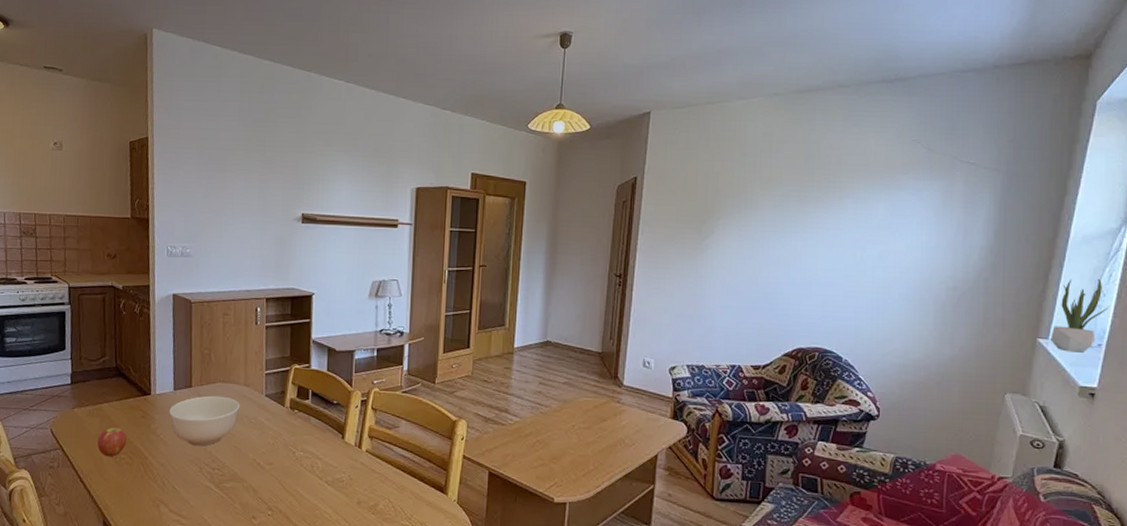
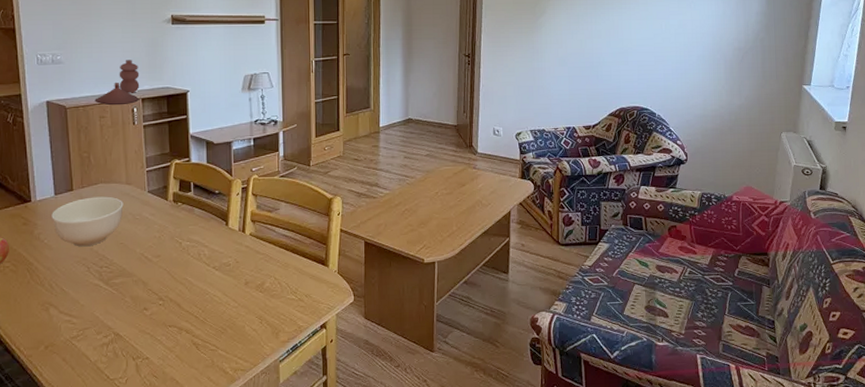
decorative vase: none [219,257,266,303] -> present [95,60,140,105]
potted plant: present [1051,278,1109,354] -> none [812,33,853,95]

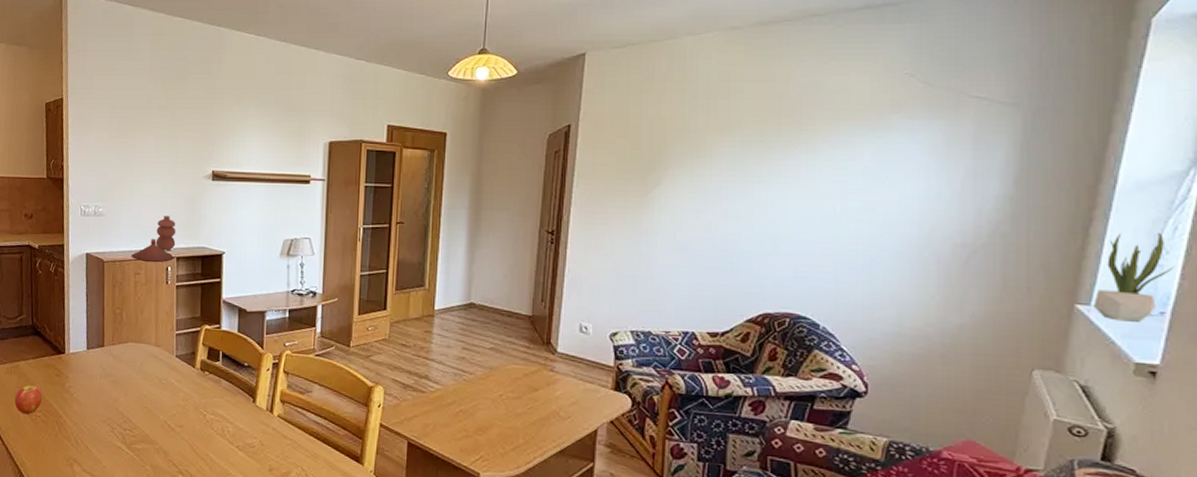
bowl: present [51,196,124,247] -> none [82,355,151,407]
potted plant: none [812,33,853,95] -> present [1094,232,1174,324]

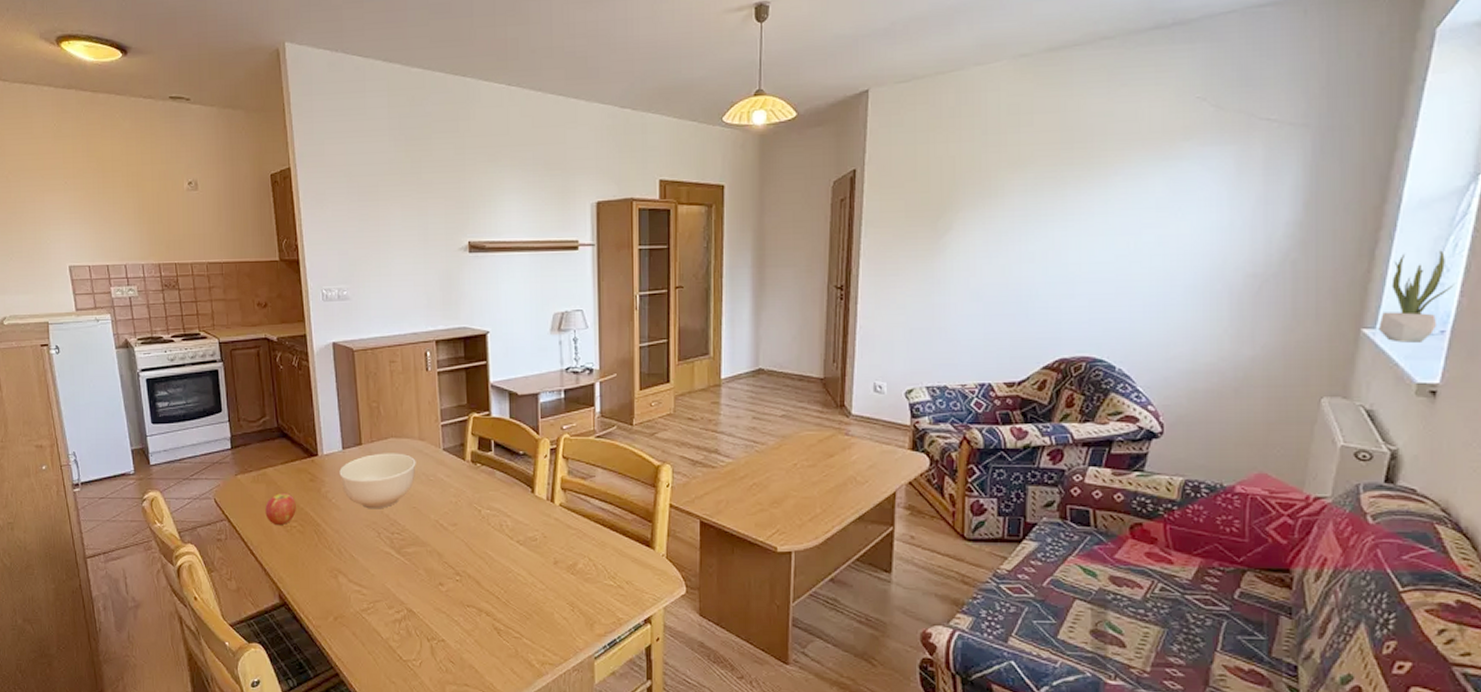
bowl: none [82,355,151,407] -> present [339,453,416,509]
decorative vase: present [131,216,176,262] -> none [384,295,433,347]

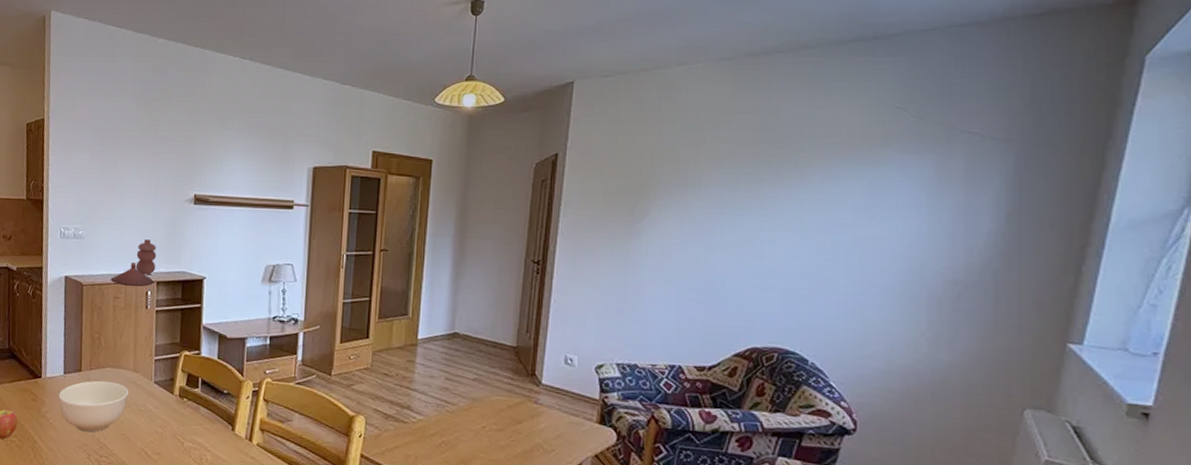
decorative vase: none [384,295,433,347] -> present [110,239,157,286]
potted plant: present [1379,250,1454,344] -> none [1086,271,1168,364]

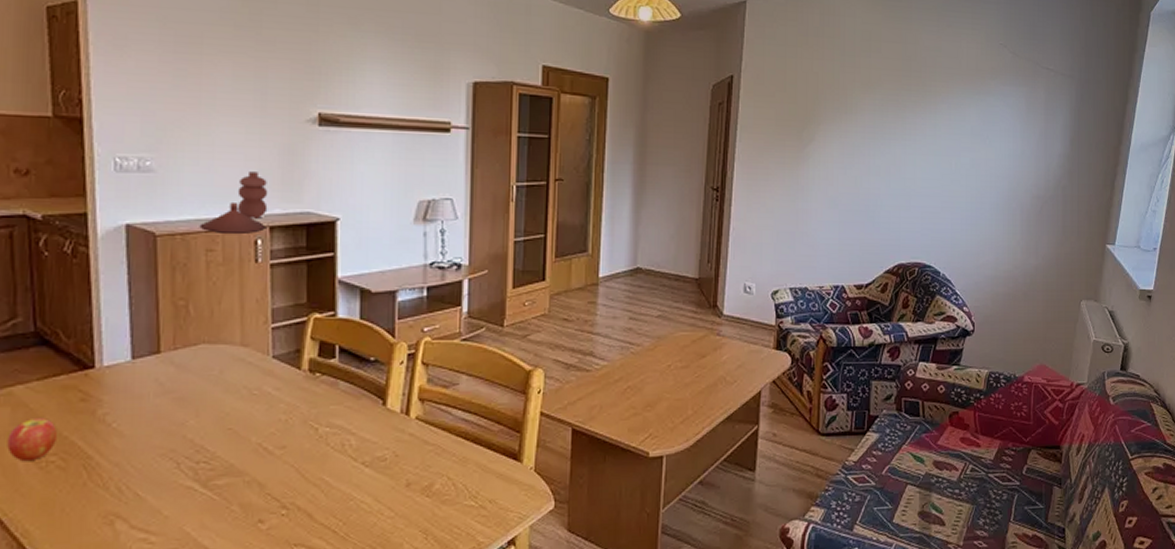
bowl: present [59,380,129,433] -> none [125,362,236,434]

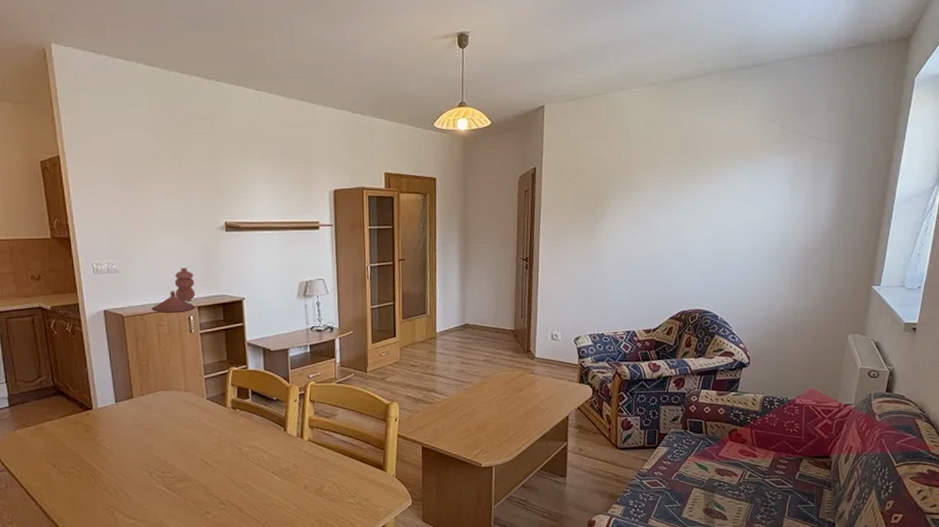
fruit: present [7,417,57,462] -> none [43,443,73,473]

